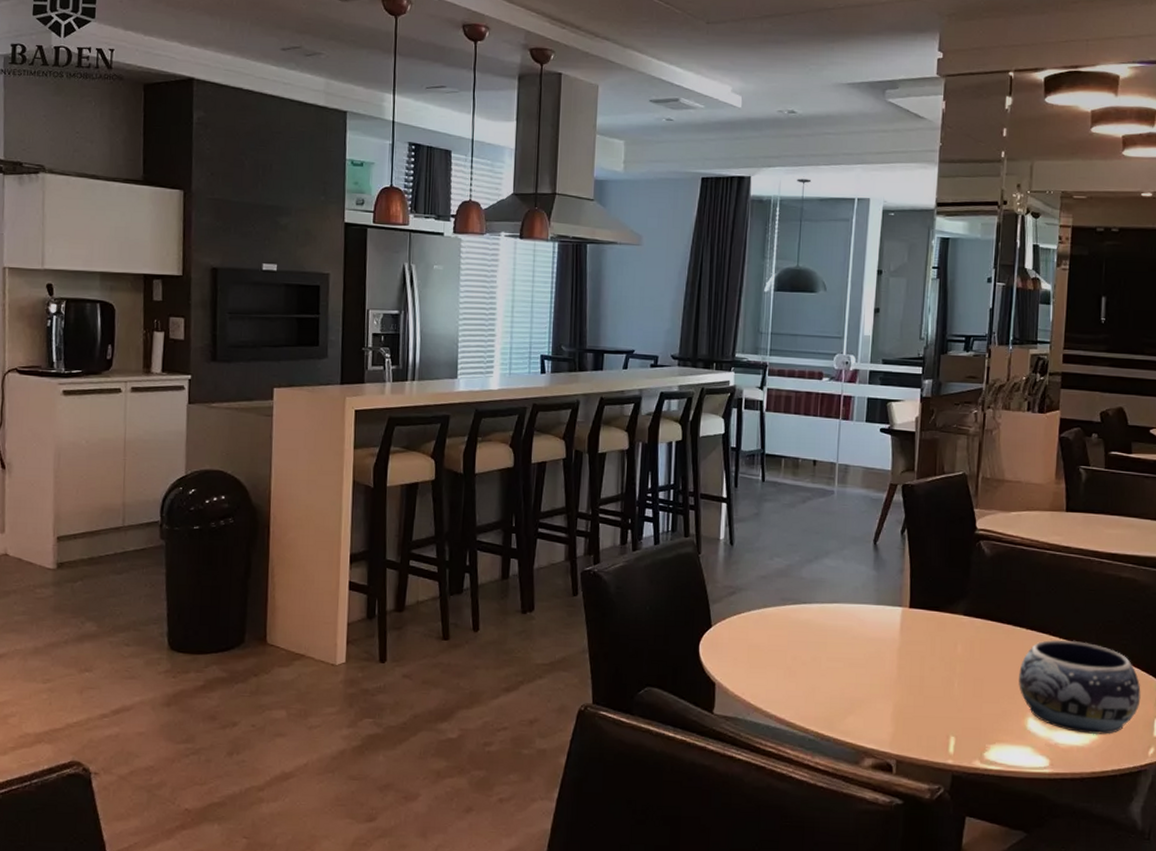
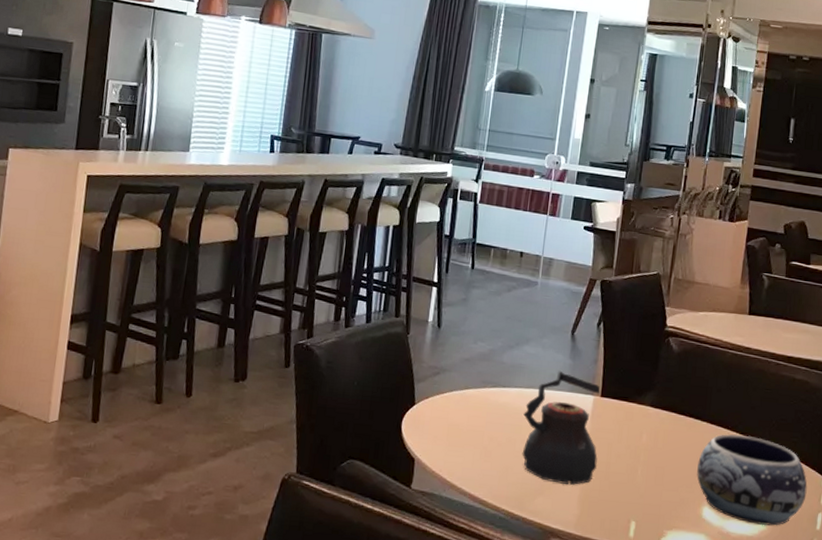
teapot: none [827,582,911,702] -> present [522,370,601,485]

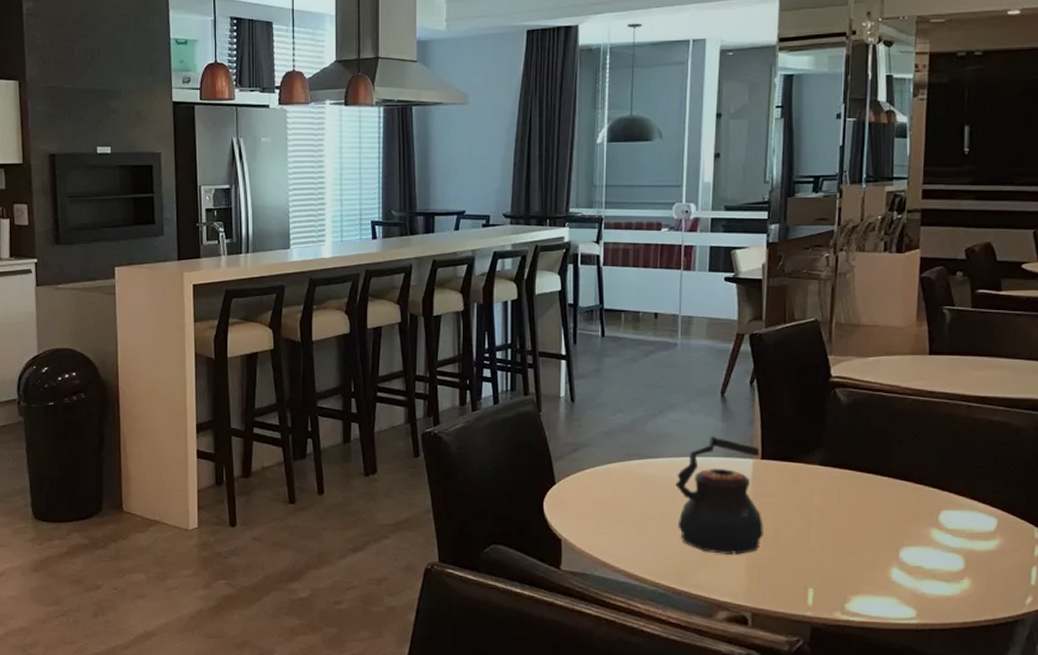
decorative bowl: present [697,434,807,526] -> none [881,487,1016,585]

